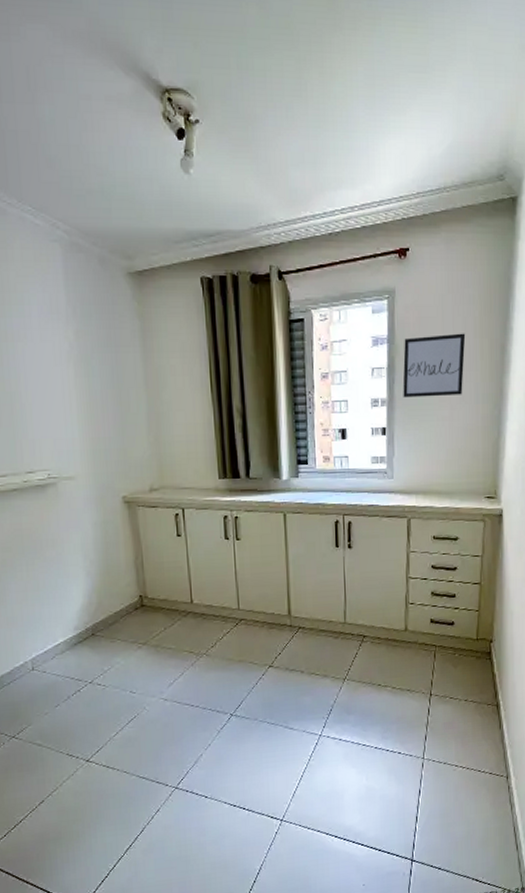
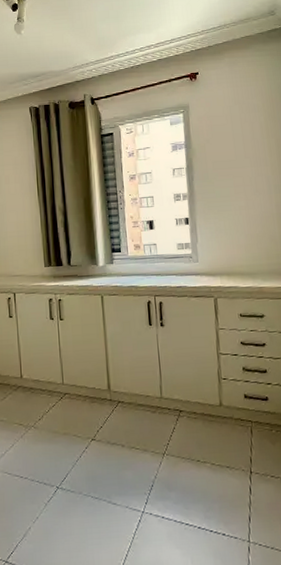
wall art: present [403,333,466,398] -> none [199,135,256,192]

